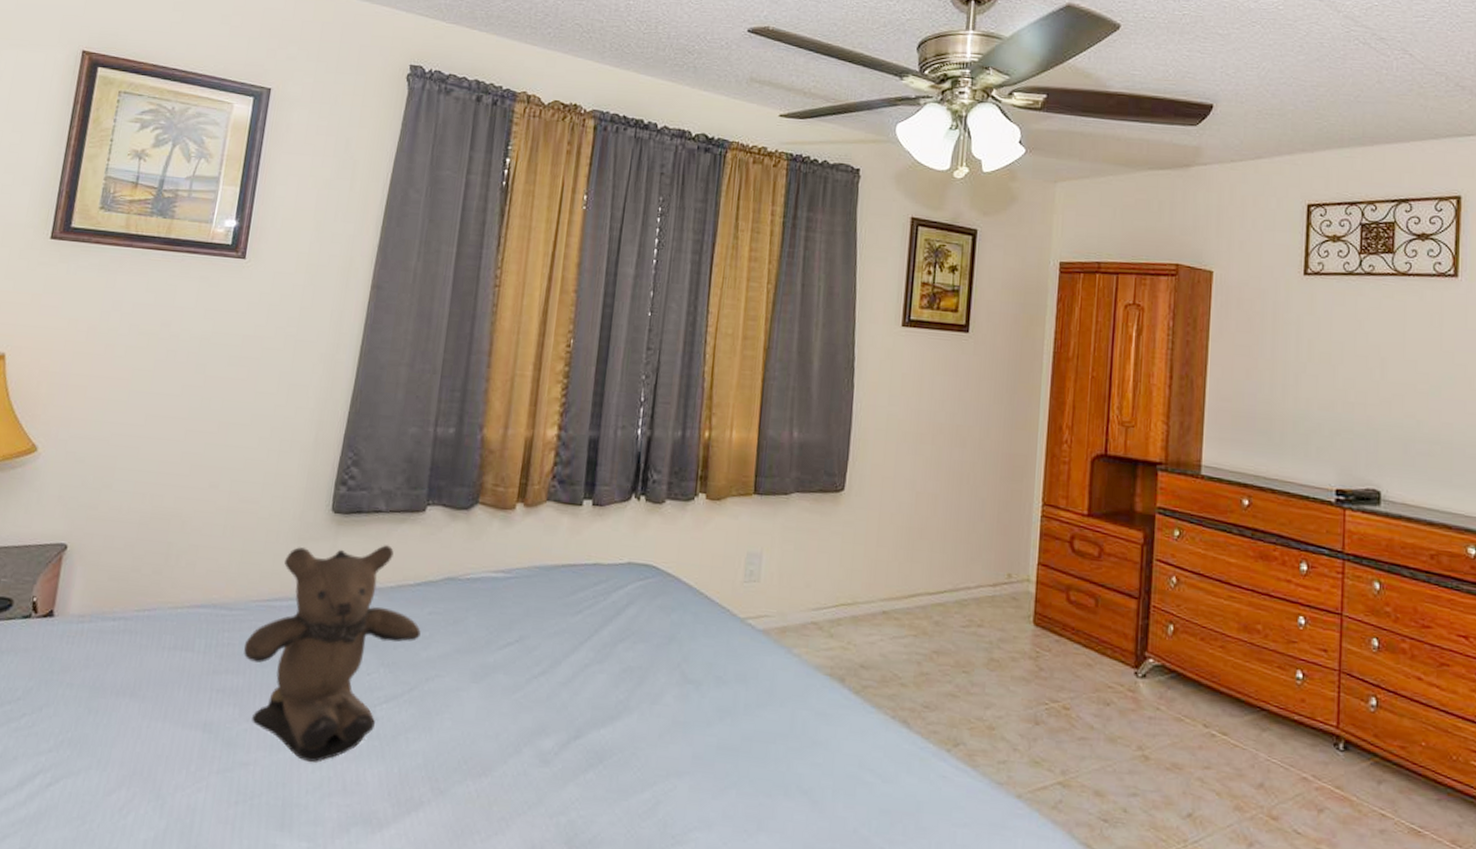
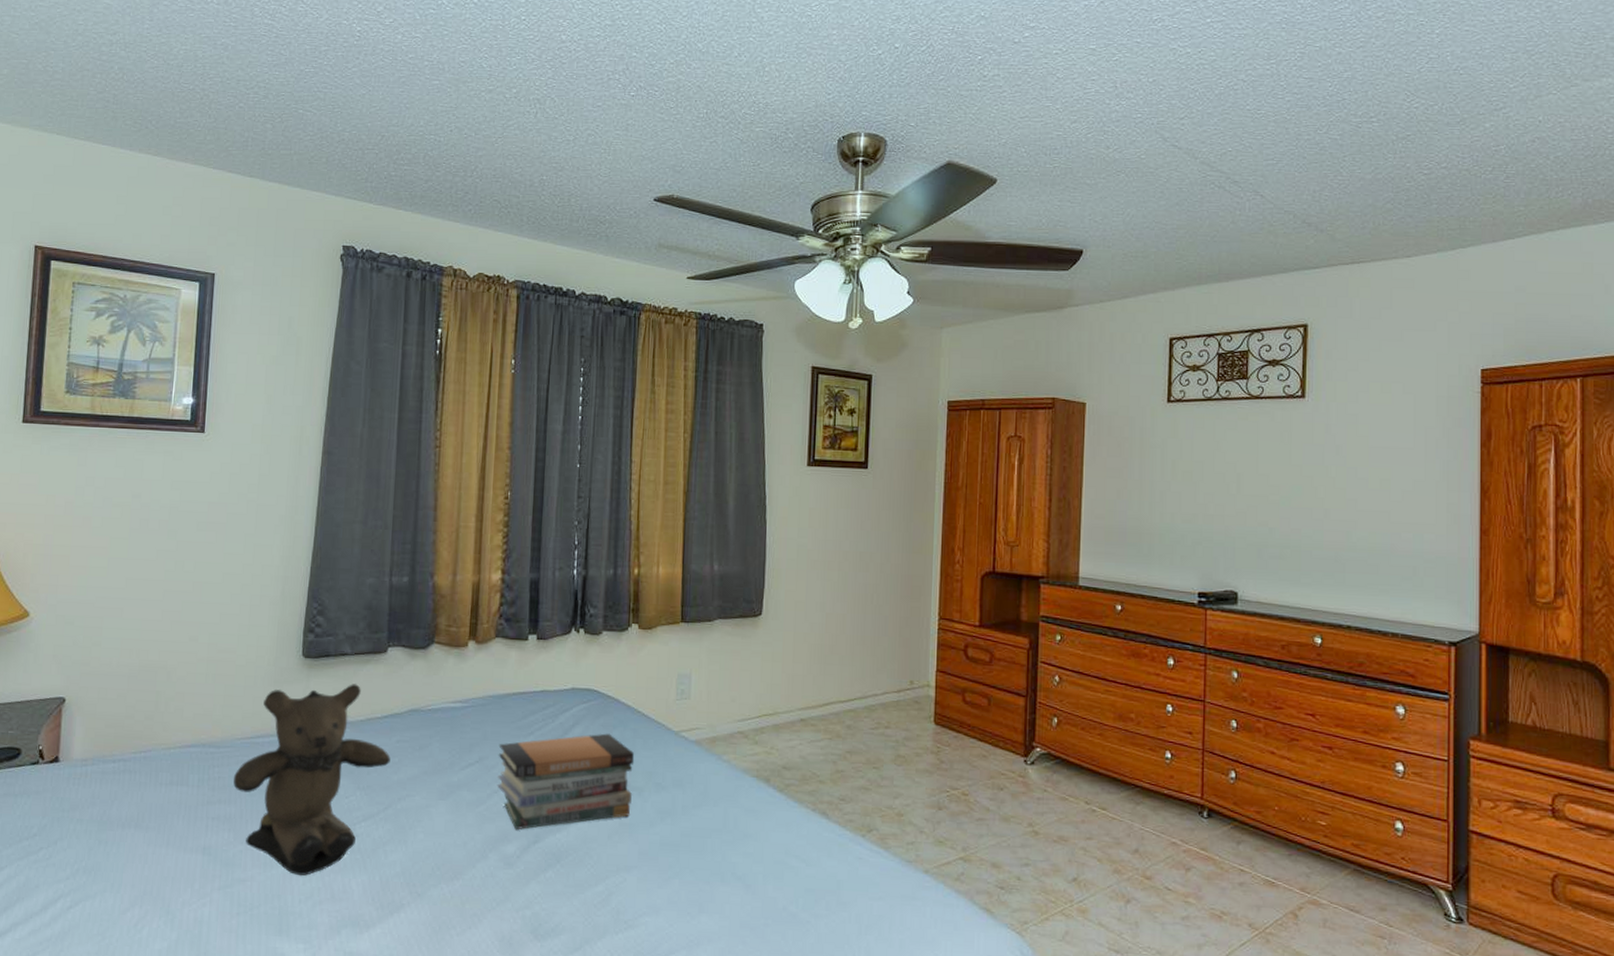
book stack: none [537,616,694,723] -> present [496,733,635,830]

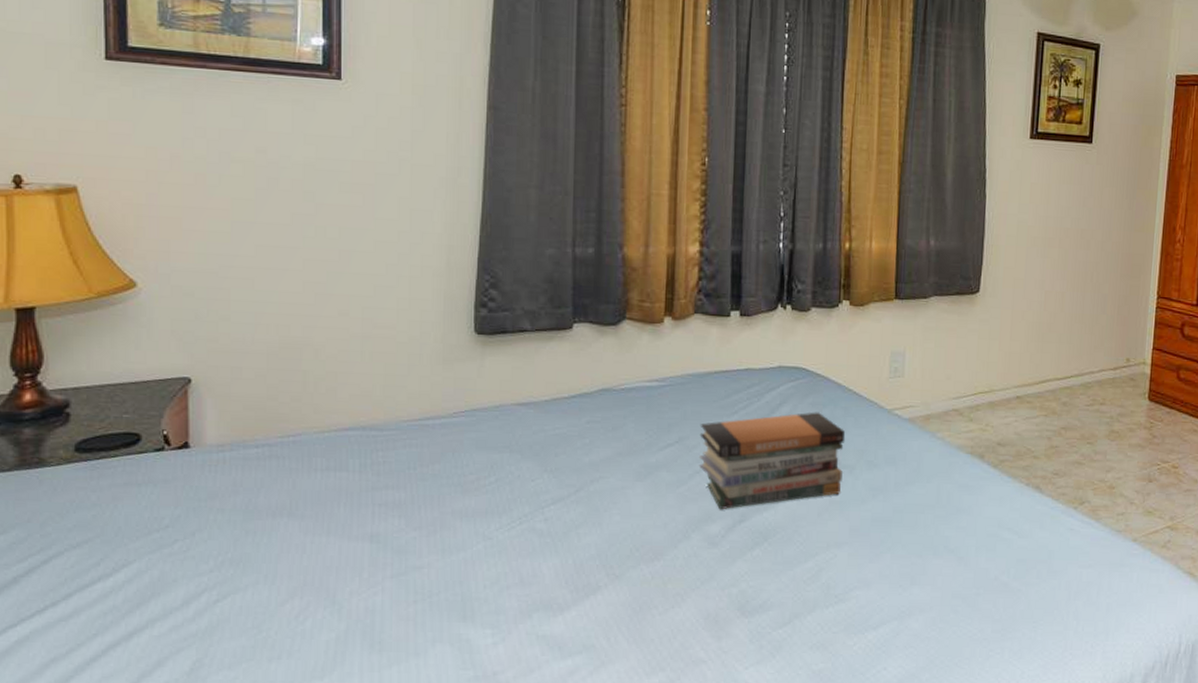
teddy bear: present [233,684,391,876] -> none [400,362,581,562]

